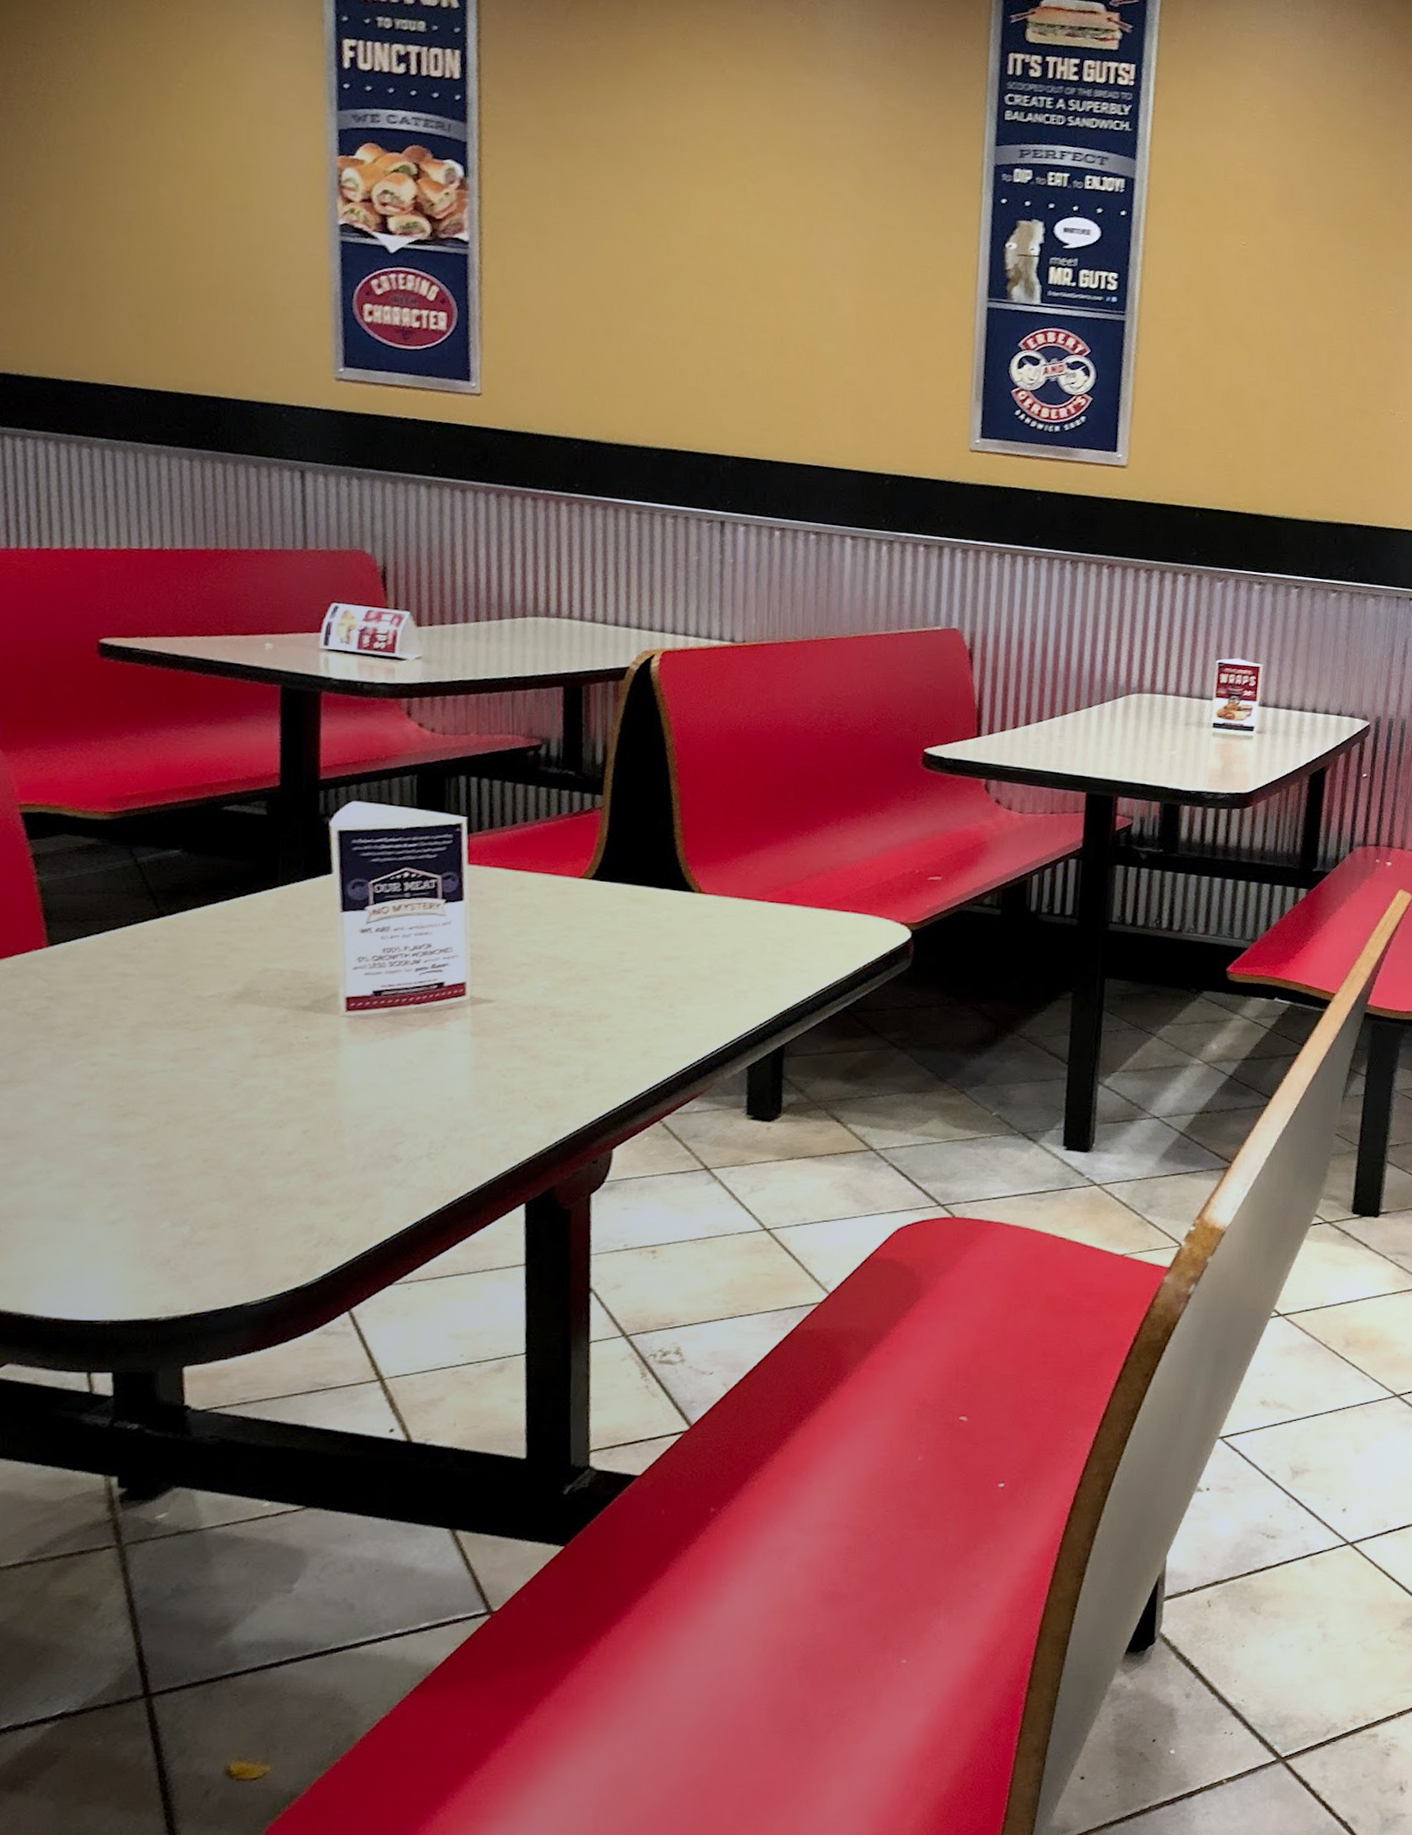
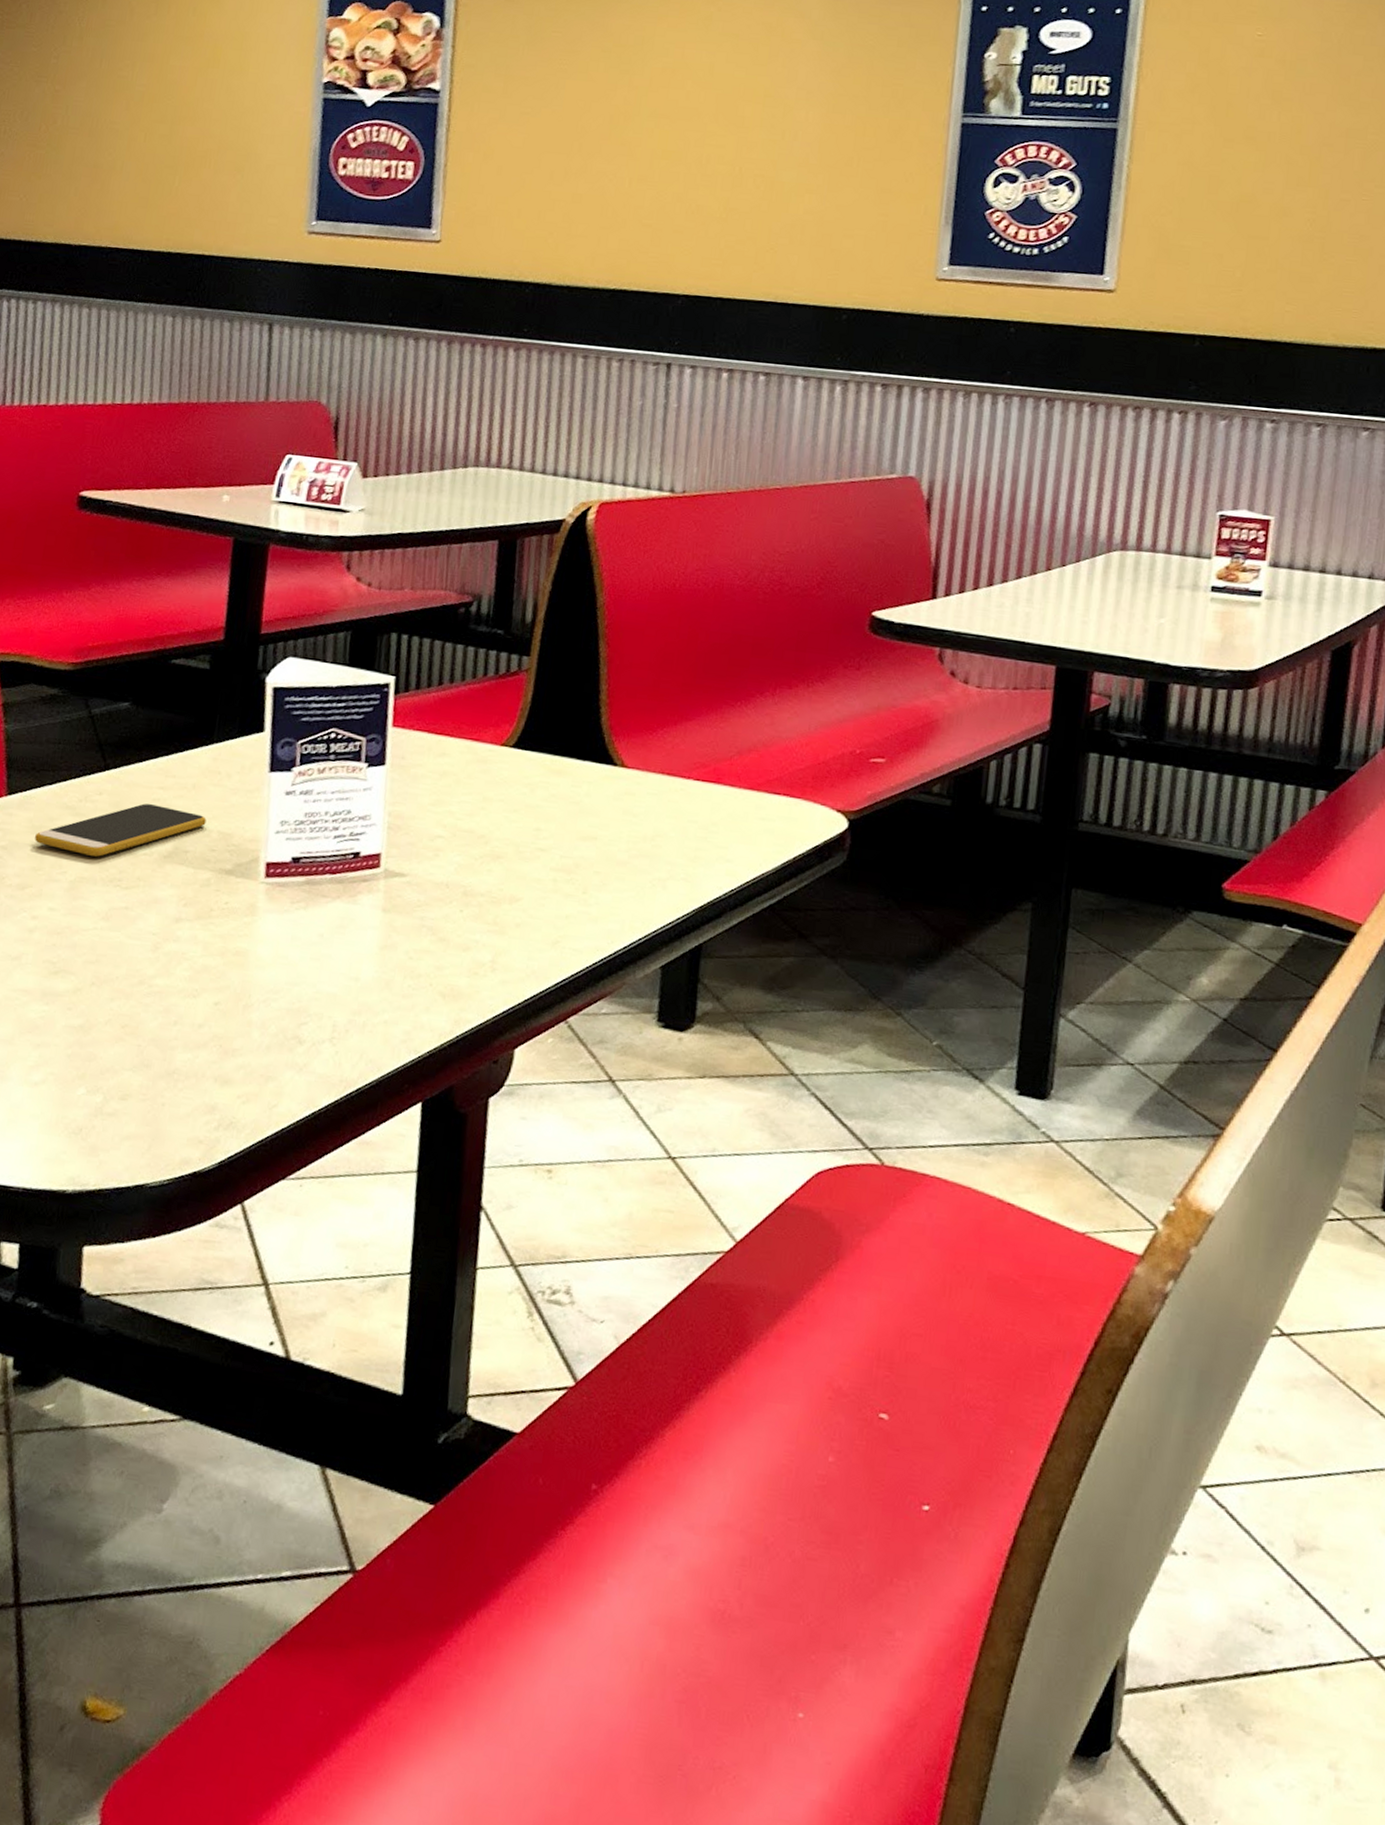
smartphone: none [86,948,277,1001] -> present [35,803,207,857]

